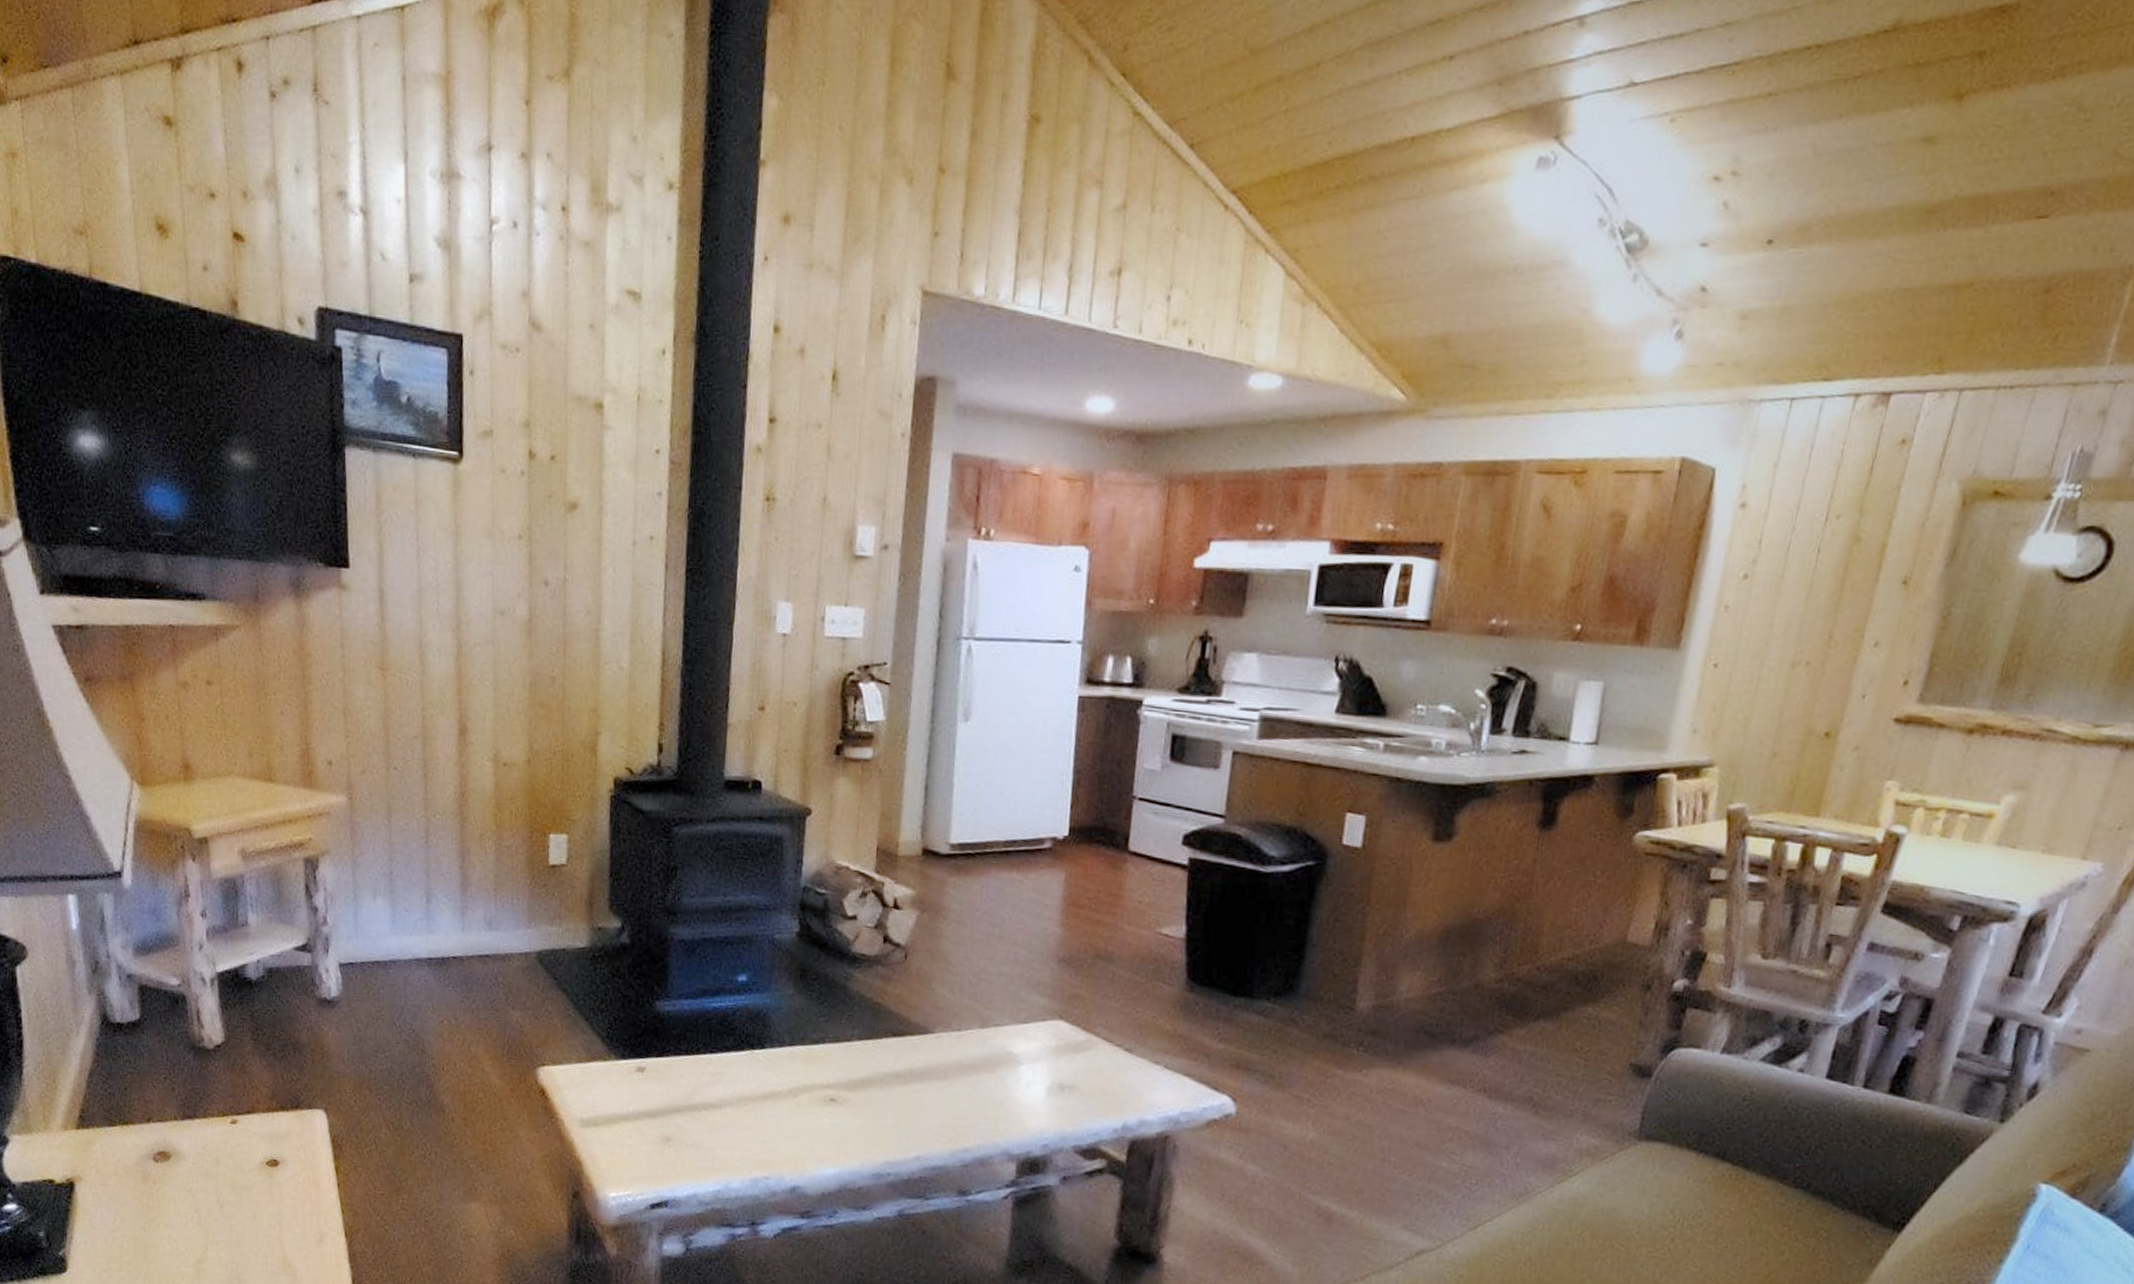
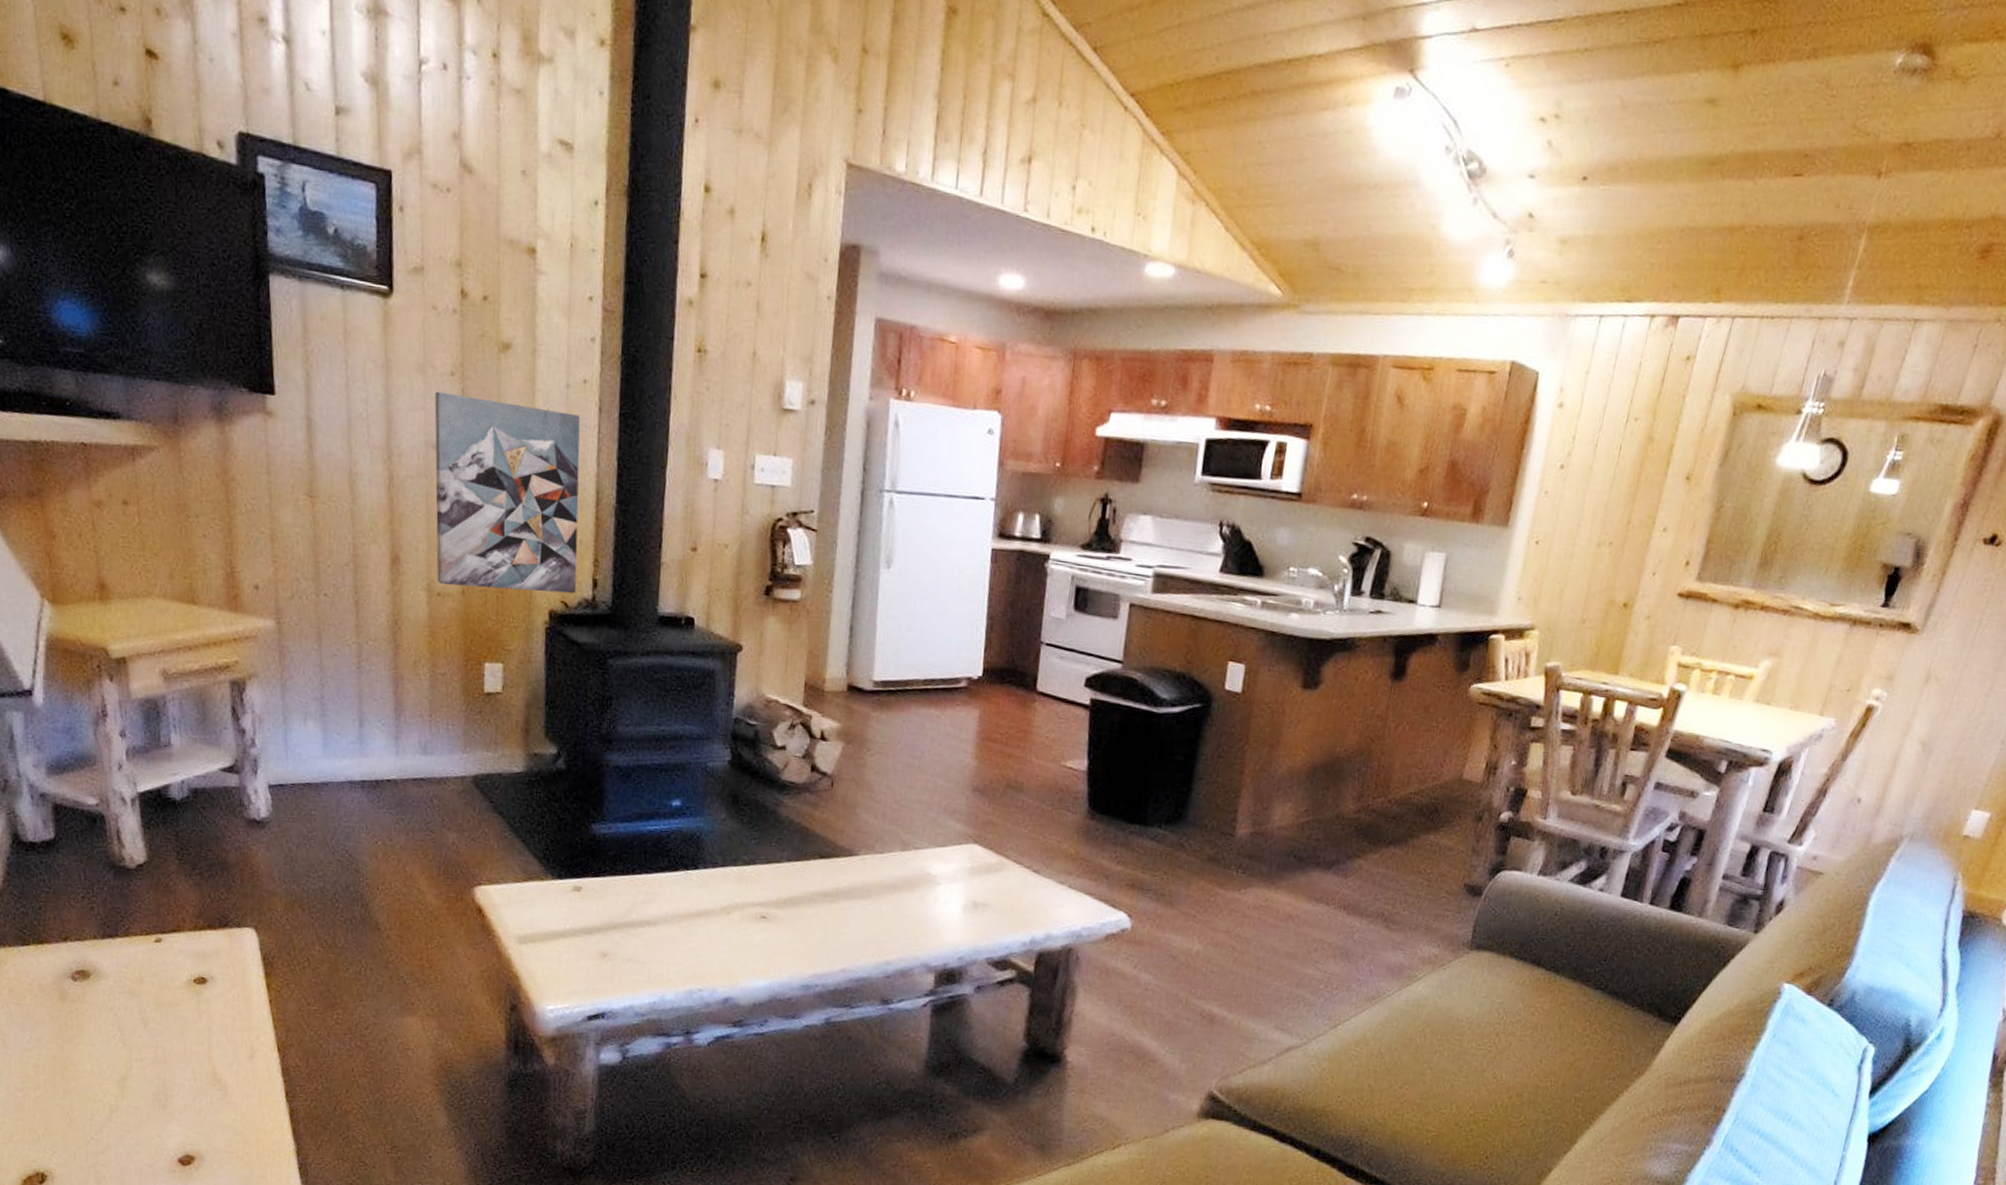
wall art: none [502,556,647,760] -> present [434,391,581,594]

